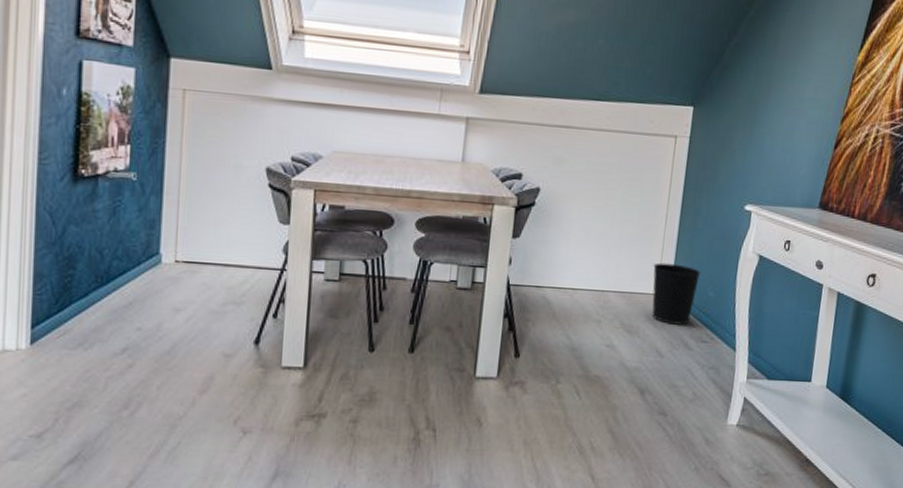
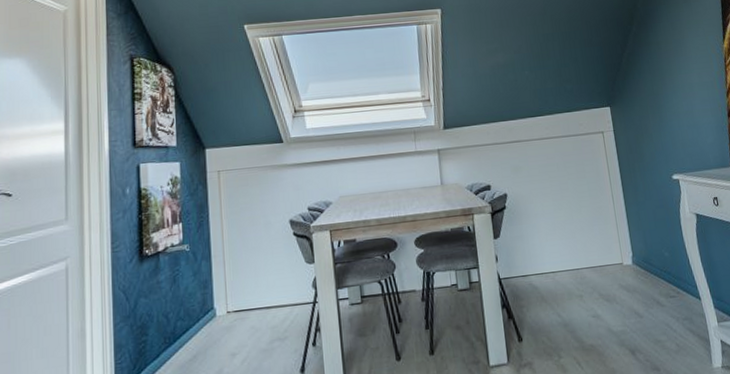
wastebasket: present [652,262,701,325] -> none [613,234,656,287]

